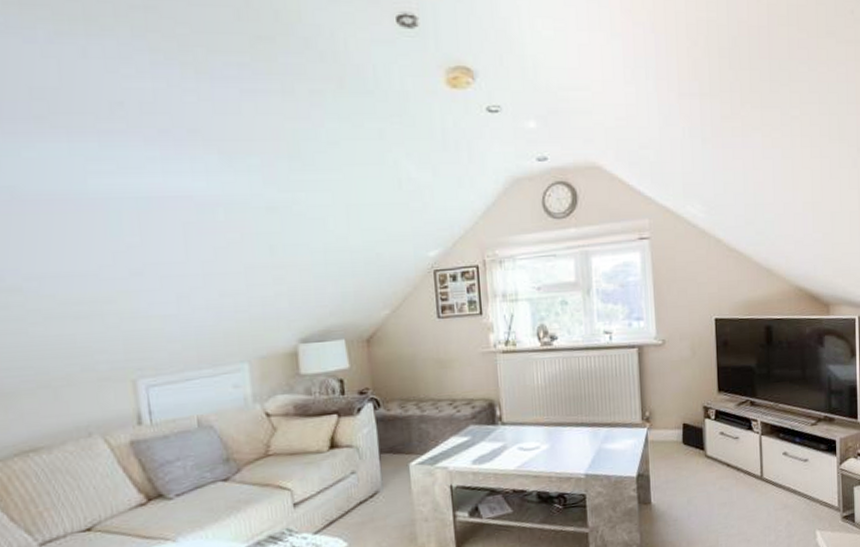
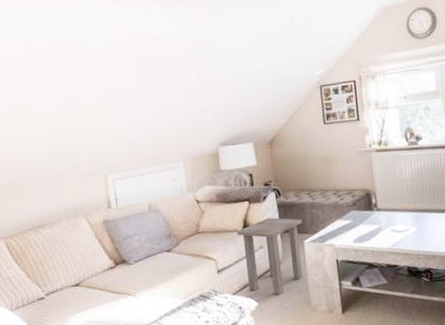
side table: none [321,434,407,532] -> present [237,217,303,295]

